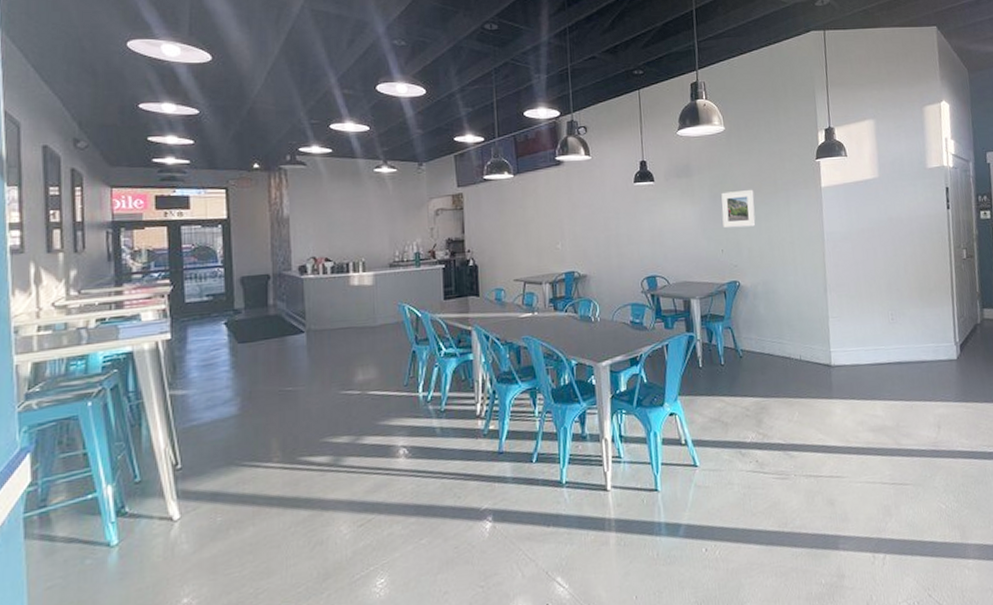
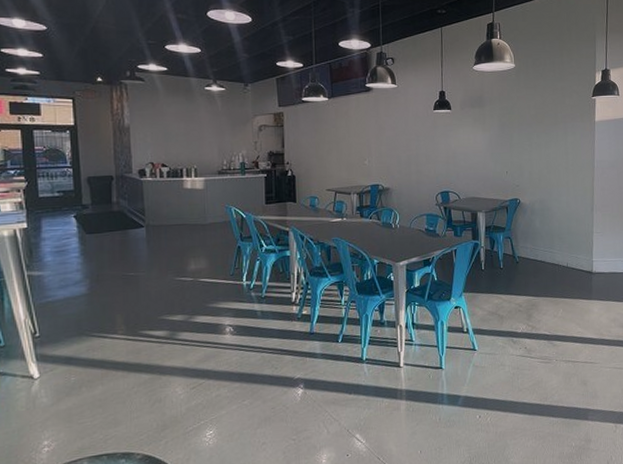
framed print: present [721,189,756,229] -> none [508,120,537,153]

